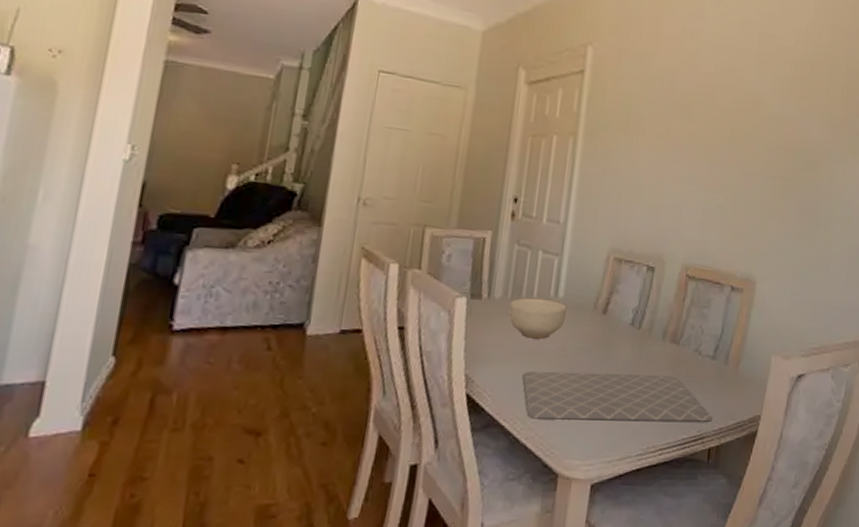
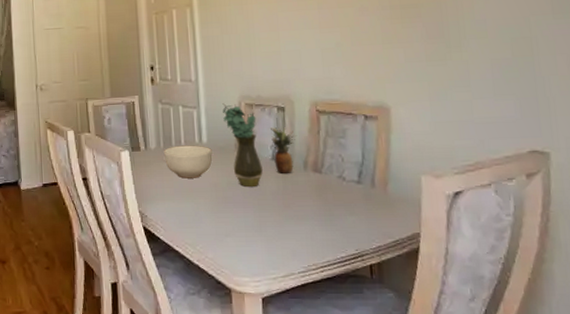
placemat: present [522,370,713,422] -> none [185,202,369,244]
vase: none [587,254,623,354] -> present [222,103,263,187]
fruit: none [633,288,662,342] -> present [269,127,297,173]

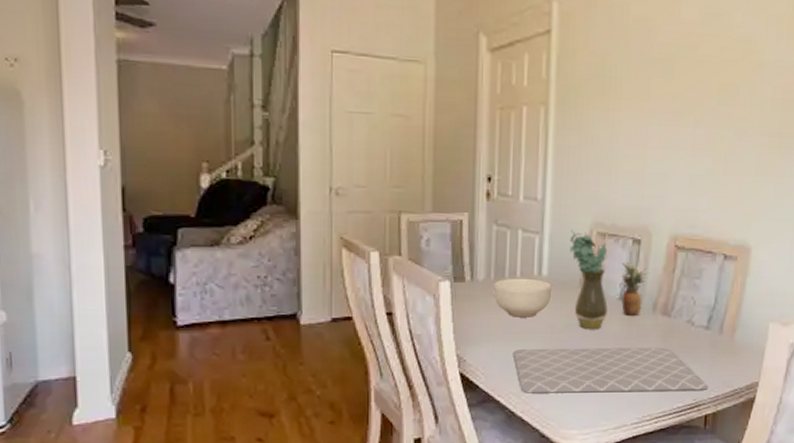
placemat: none [185,202,369,244] -> present [512,348,708,394]

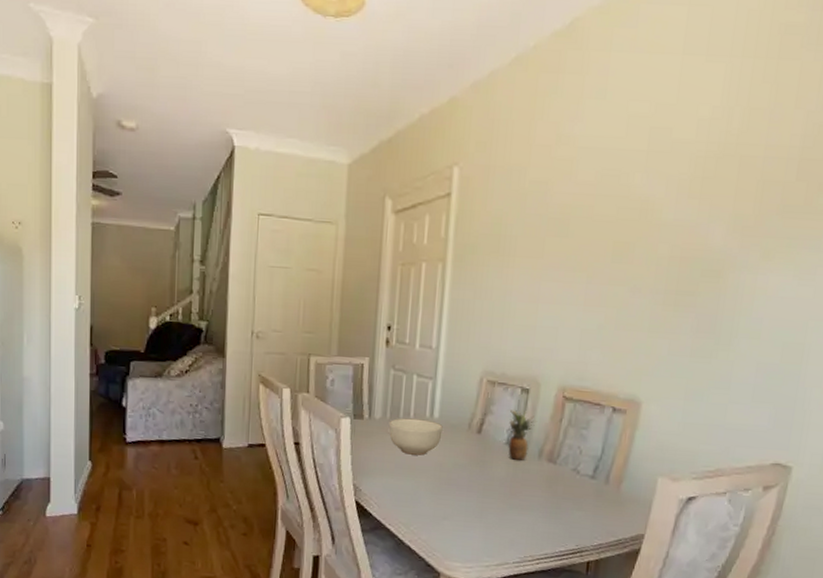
placemat: present [512,348,708,394] -> none [403,483,592,537]
vase: present [570,230,608,329] -> none [460,377,497,471]

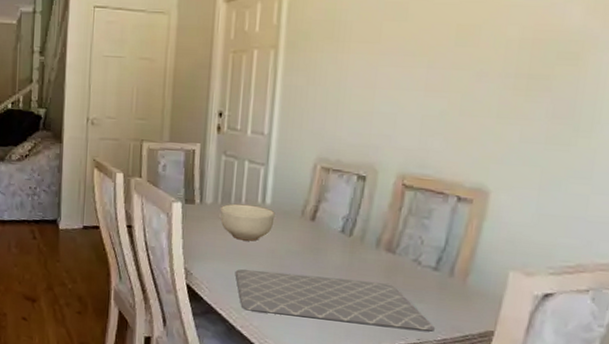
placemat: none [403,483,592,537] -> present [235,269,435,331]
fruit: present [508,410,538,461] -> none [343,197,375,249]

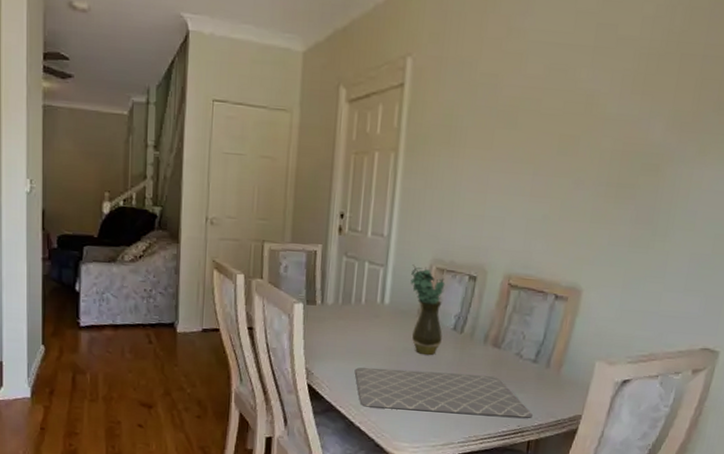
bowl: present [220,203,275,241] -> none [340,304,393,340]
vase: none [293,164,331,258] -> present [410,265,445,355]

